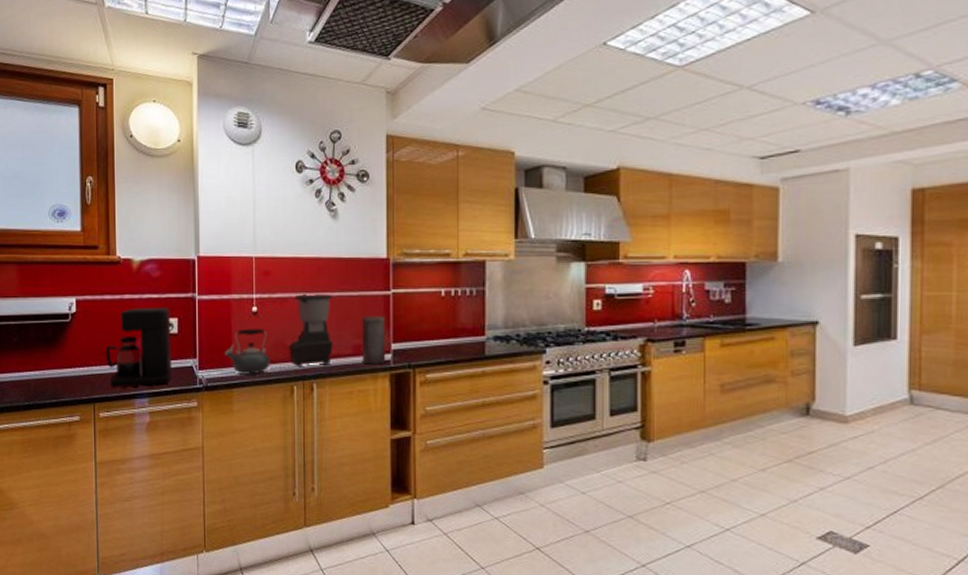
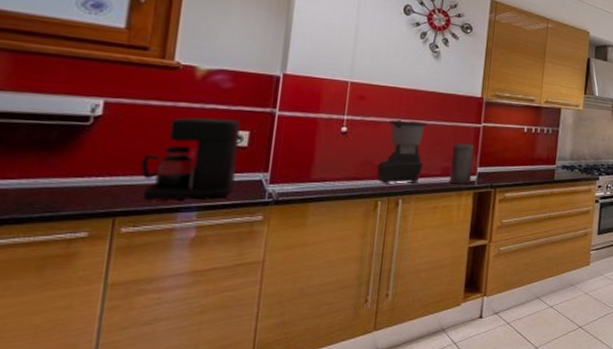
kettle: present [224,328,272,375] -> none [302,146,357,190]

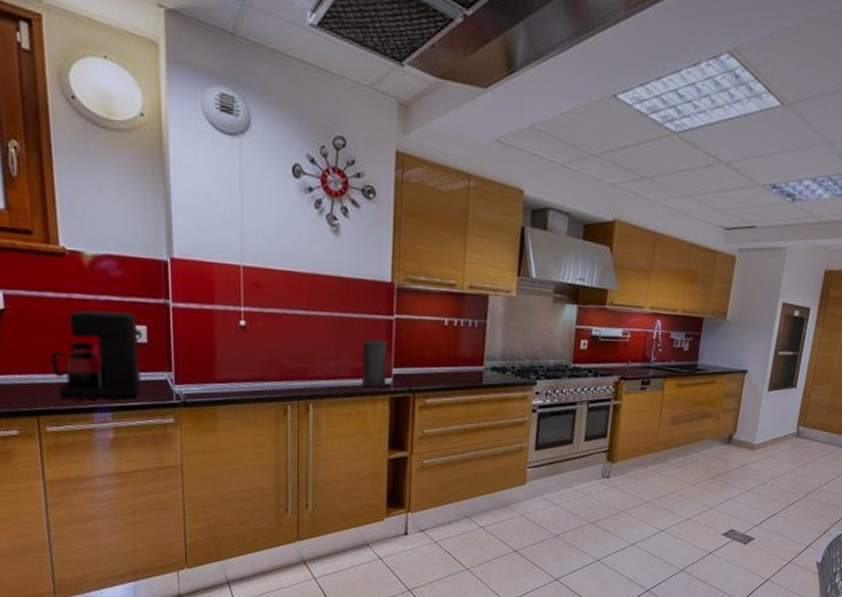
blender: present [376,119,427,185] -> none [281,310,332,387]

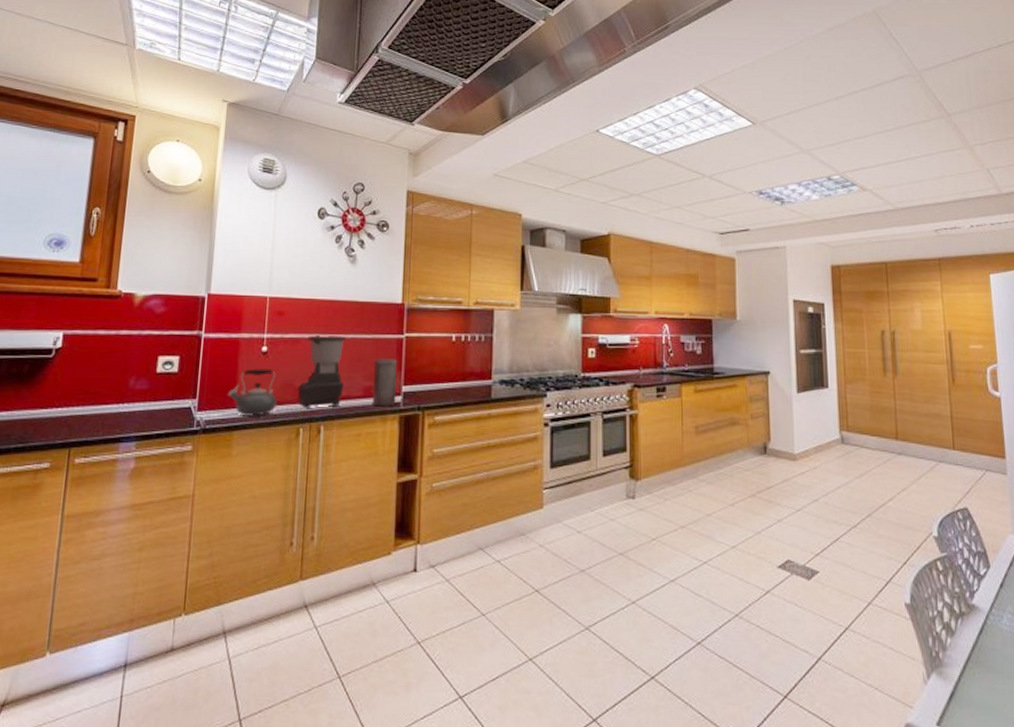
coffee maker: present [50,310,141,400] -> none [90,344,172,430]
kettle: none [206,343,262,392] -> present [227,368,278,416]
blender: none [281,310,332,387] -> present [296,334,347,409]

